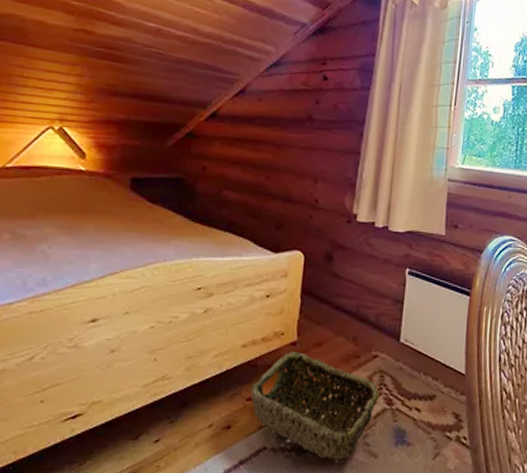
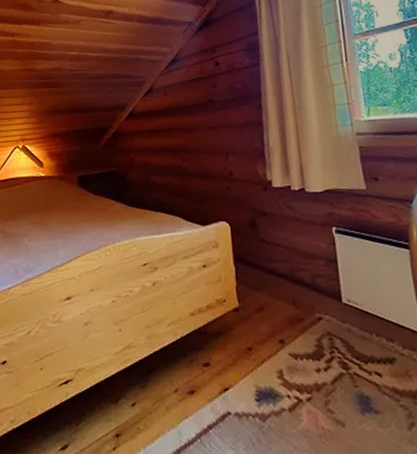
woven basket: present [250,352,379,460] -> none [205,317,333,428]

